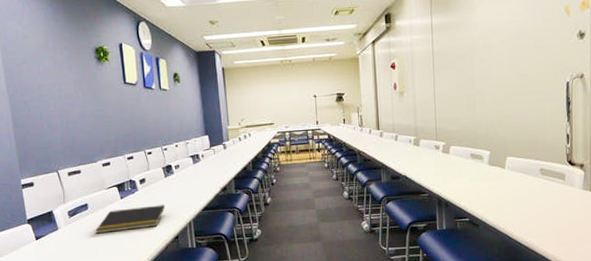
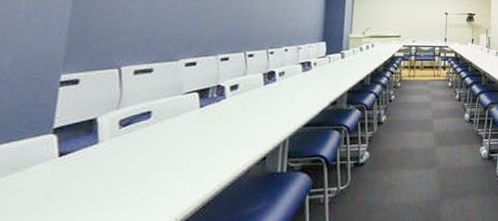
notepad: present [95,205,165,234] -> none [153,117,256,151]

